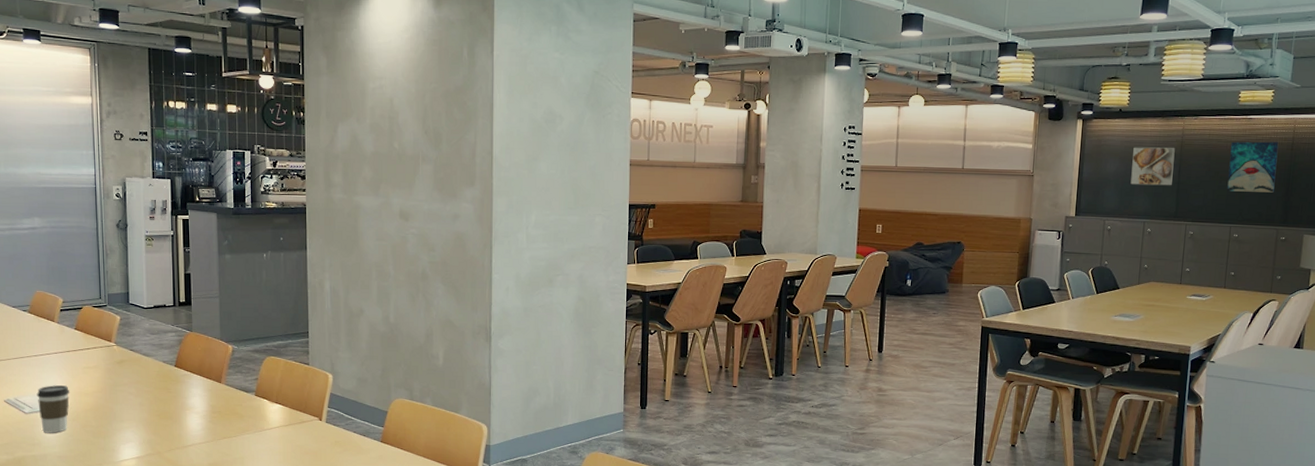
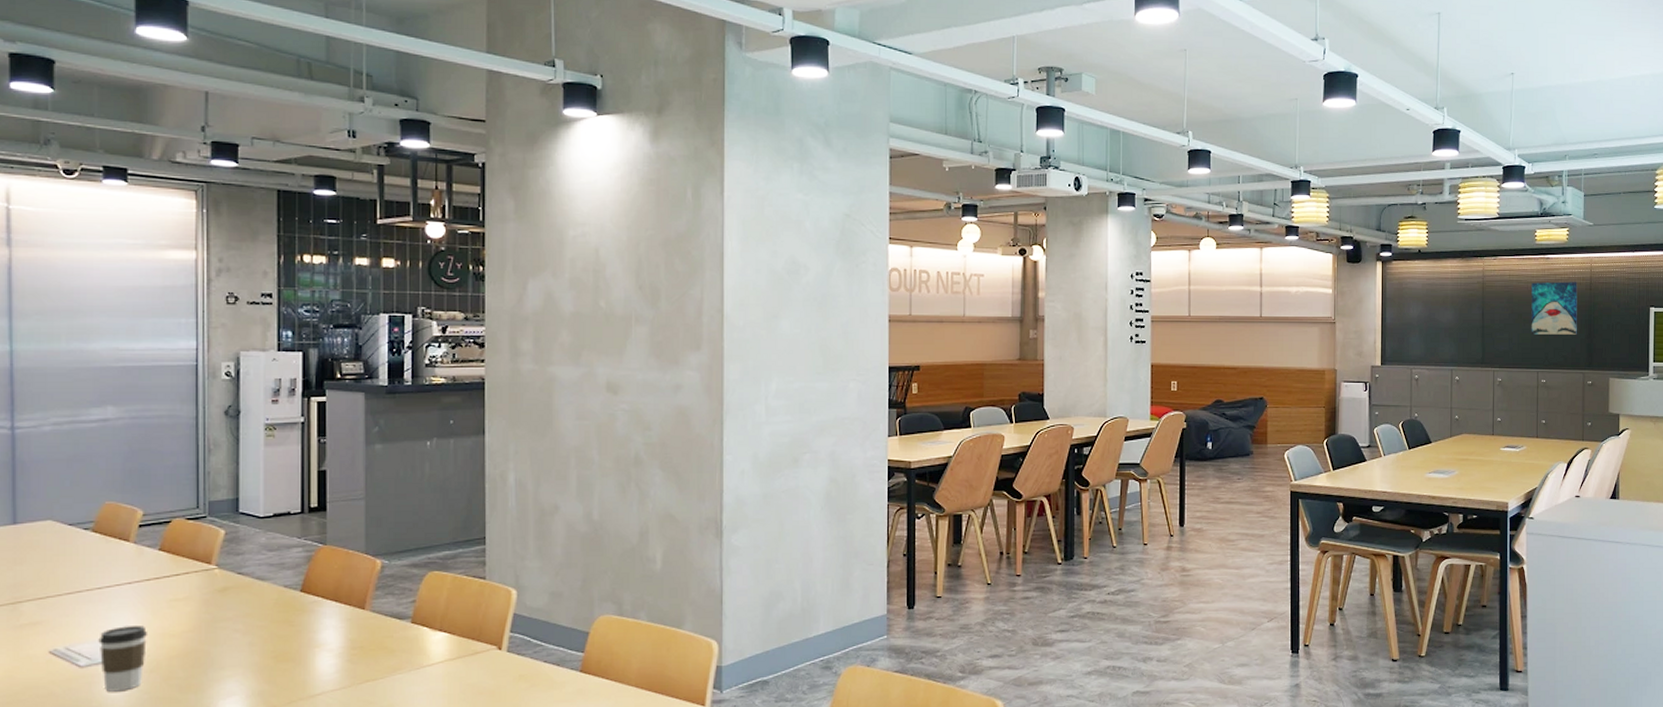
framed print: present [1130,147,1175,186] -> none [1435,289,1477,330]

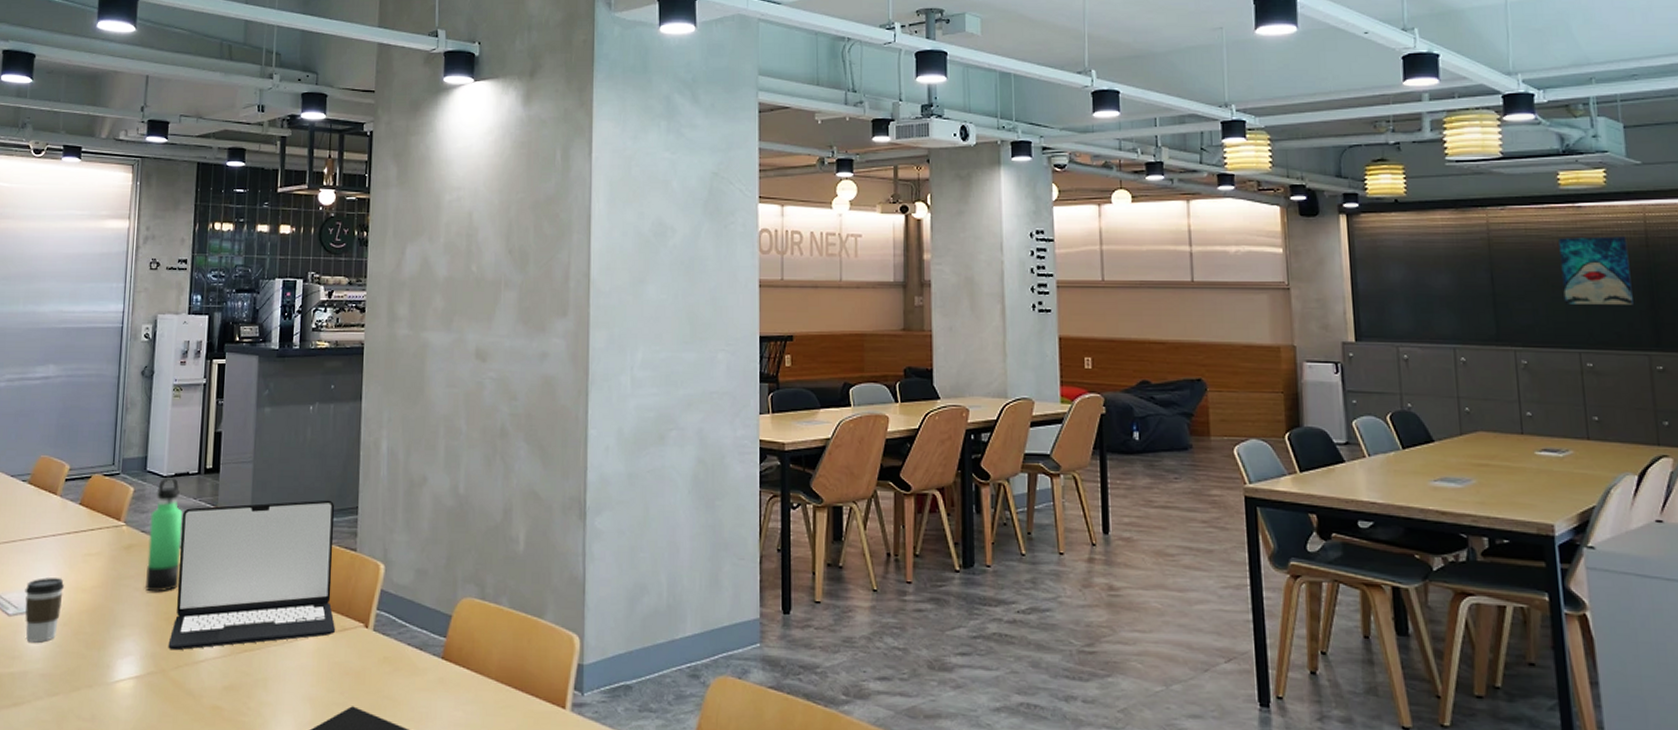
thermos bottle: none [247,517,286,632] -> present [145,476,182,592]
laptop: none [278,532,467,687] -> present [168,499,336,651]

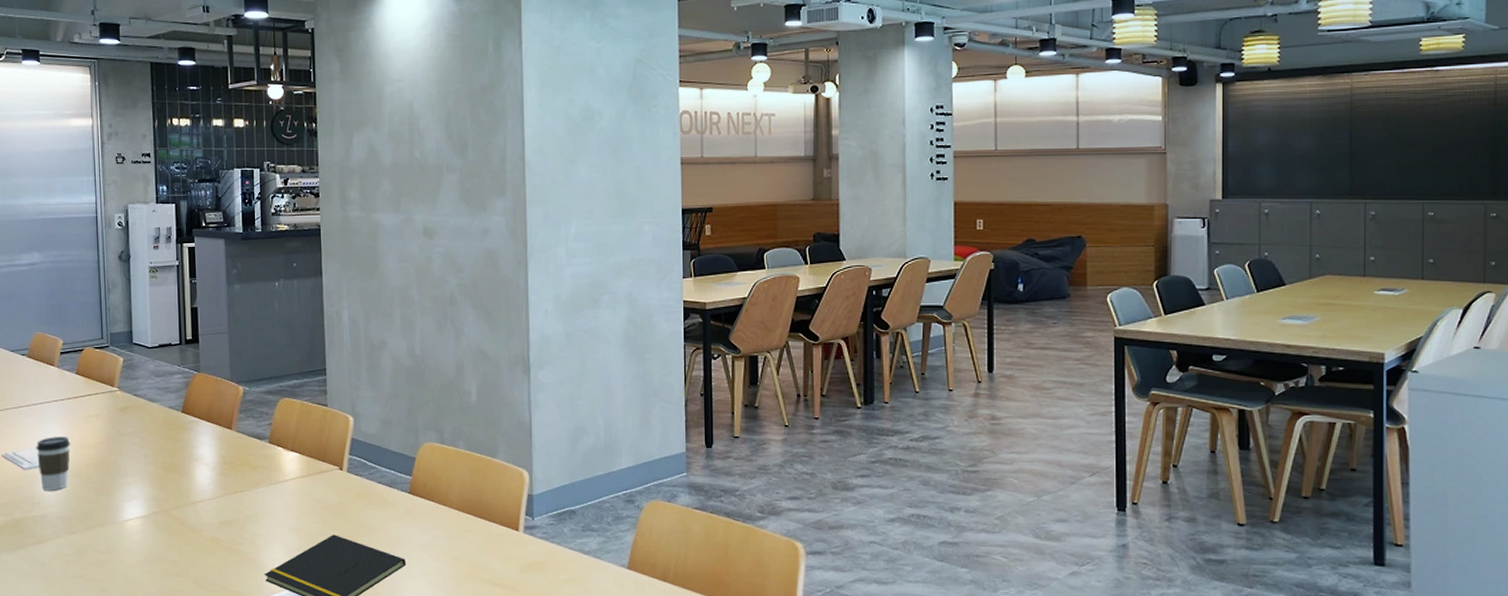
thermos bottle: present [145,476,182,592] -> none [141,347,172,446]
laptop: present [168,499,336,651] -> none [168,363,315,494]
wall art: present [1558,236,1633,305] -> none [1414,97,1477,160]

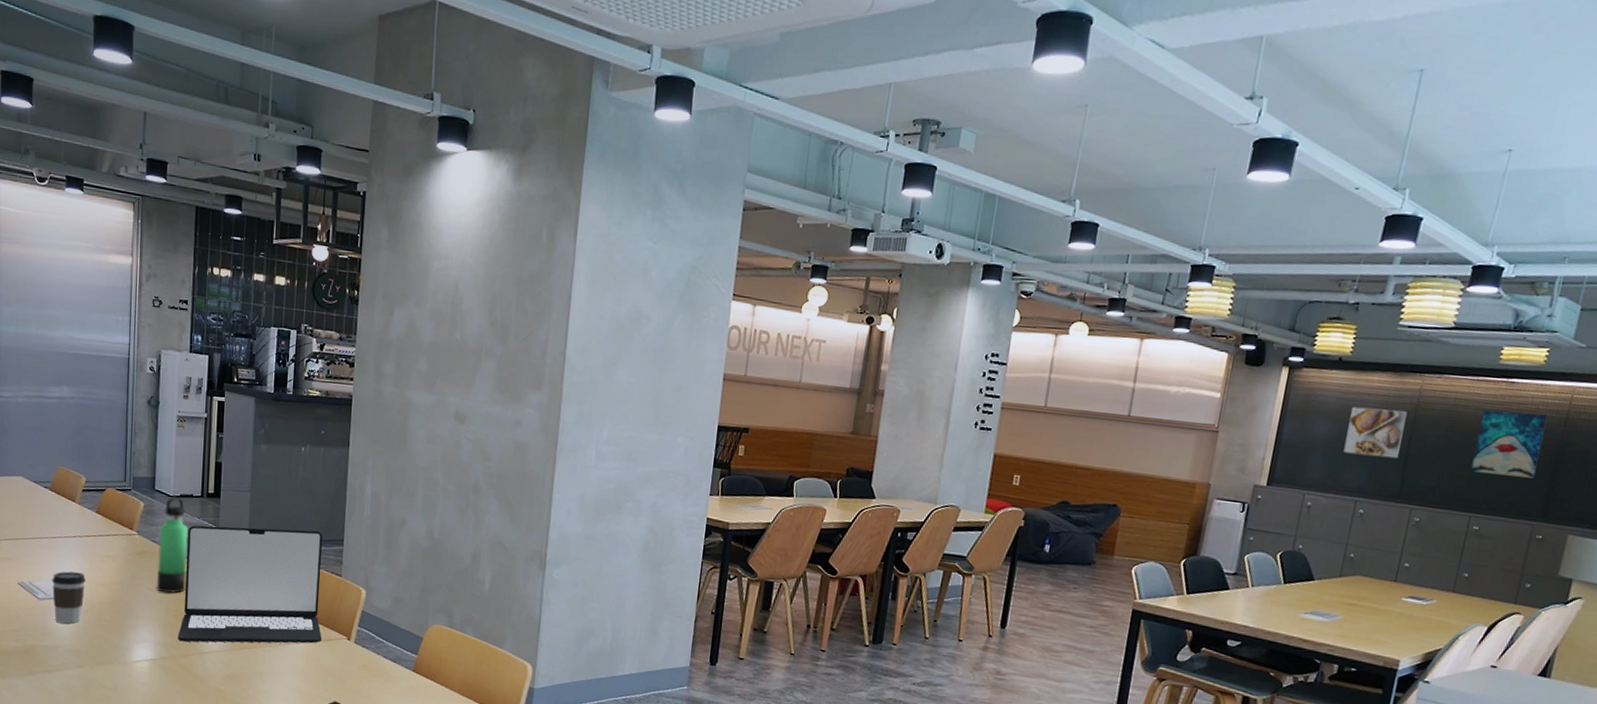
thermos bottle: none [141,347,172,446] -> present [157,496,188,593]
laptop: none [168,363,315,494] -> present [177,525,323,644]
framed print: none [1289,110,1343,158] -> present [1343,406,1407,459]
wall art: none [1414,97,1477,160] -> present [1470,410,1548,478]

